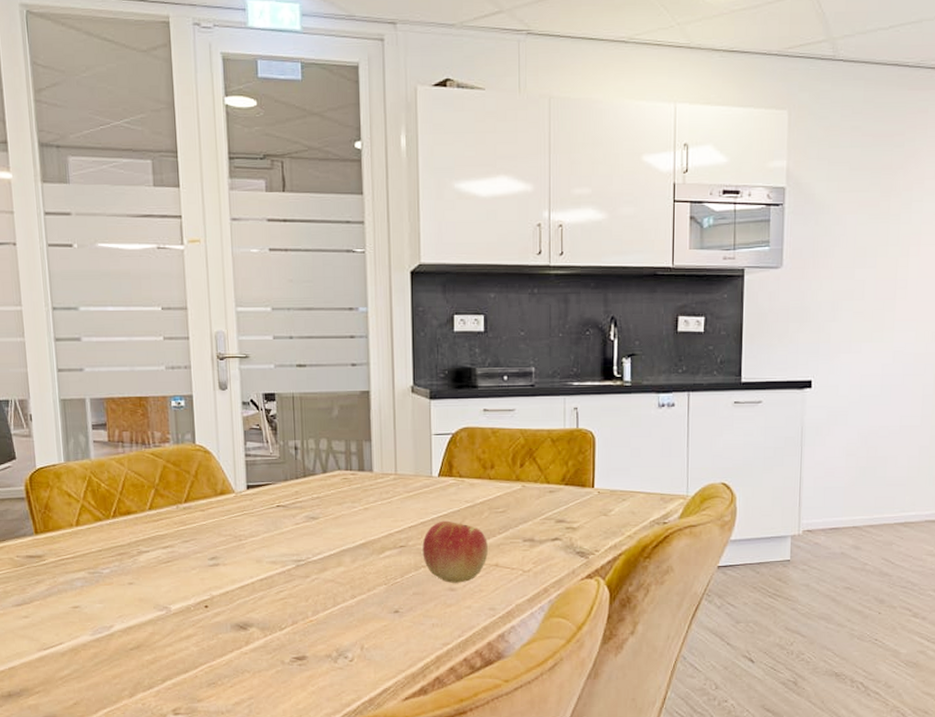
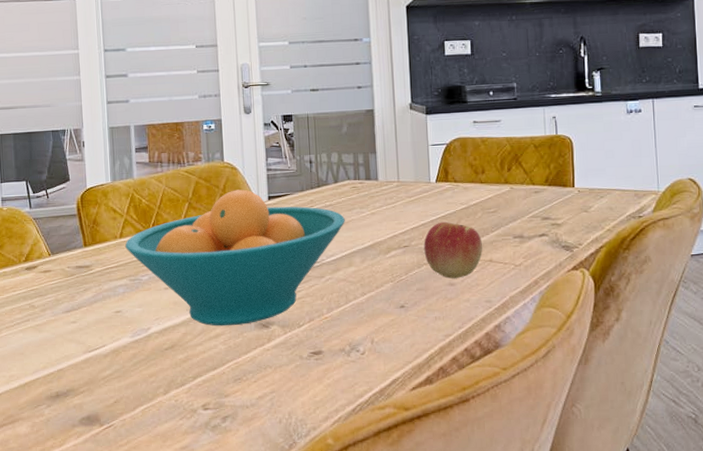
fruit bowl: none [82,476,334,626] -> present [125,189,345,326]

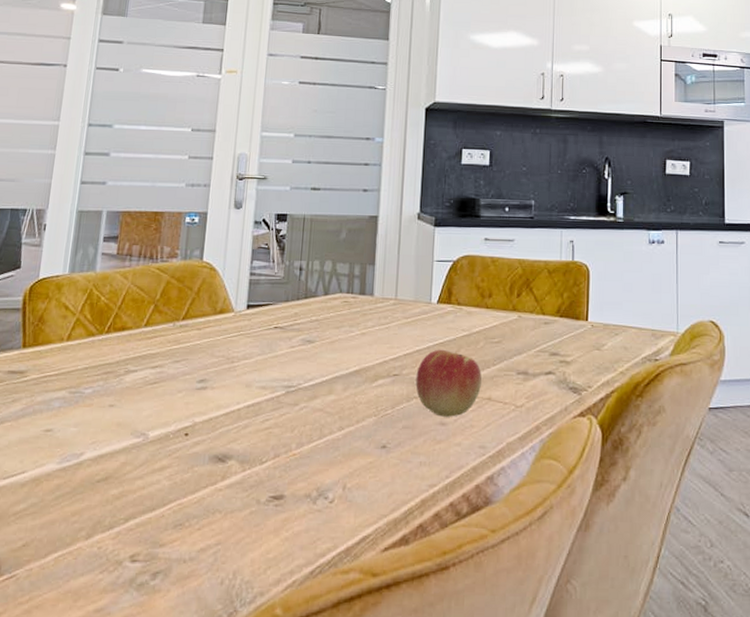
fruit bowl: present [125,189,345,326] -> none [71,294,331,457]

